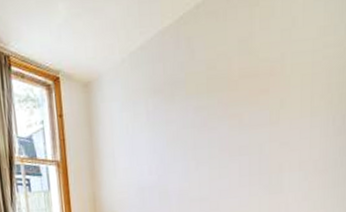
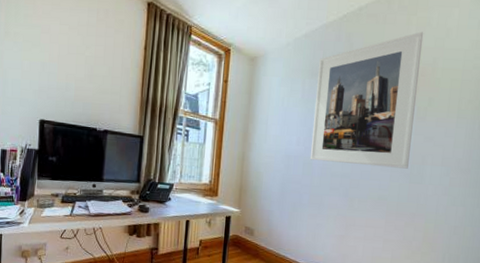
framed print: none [160,24,269,189] -> present [309,31,424,169]

